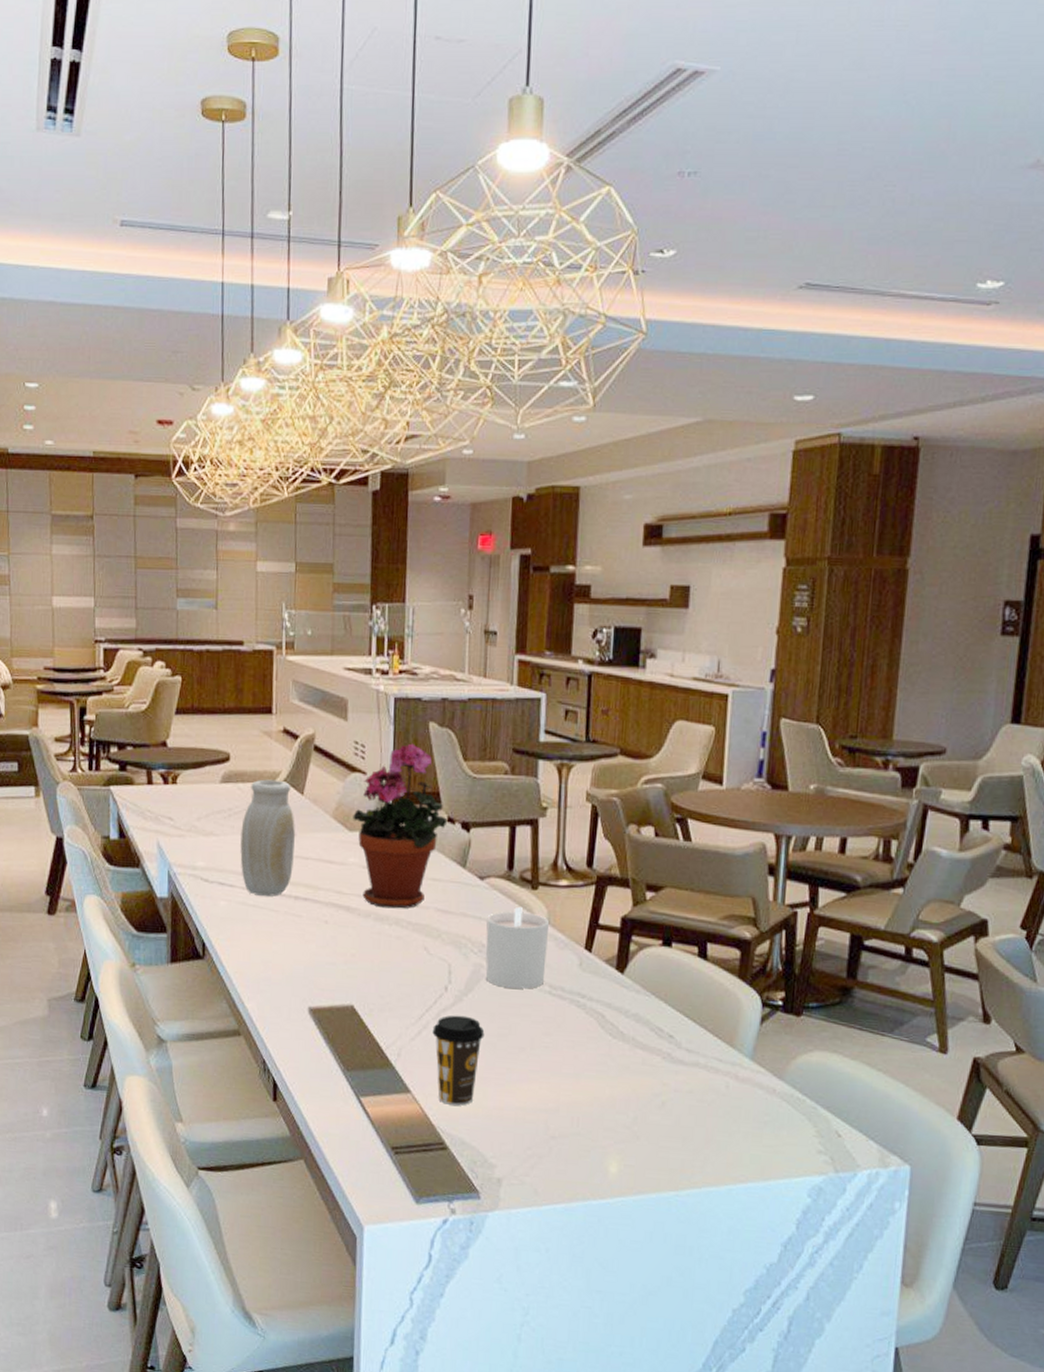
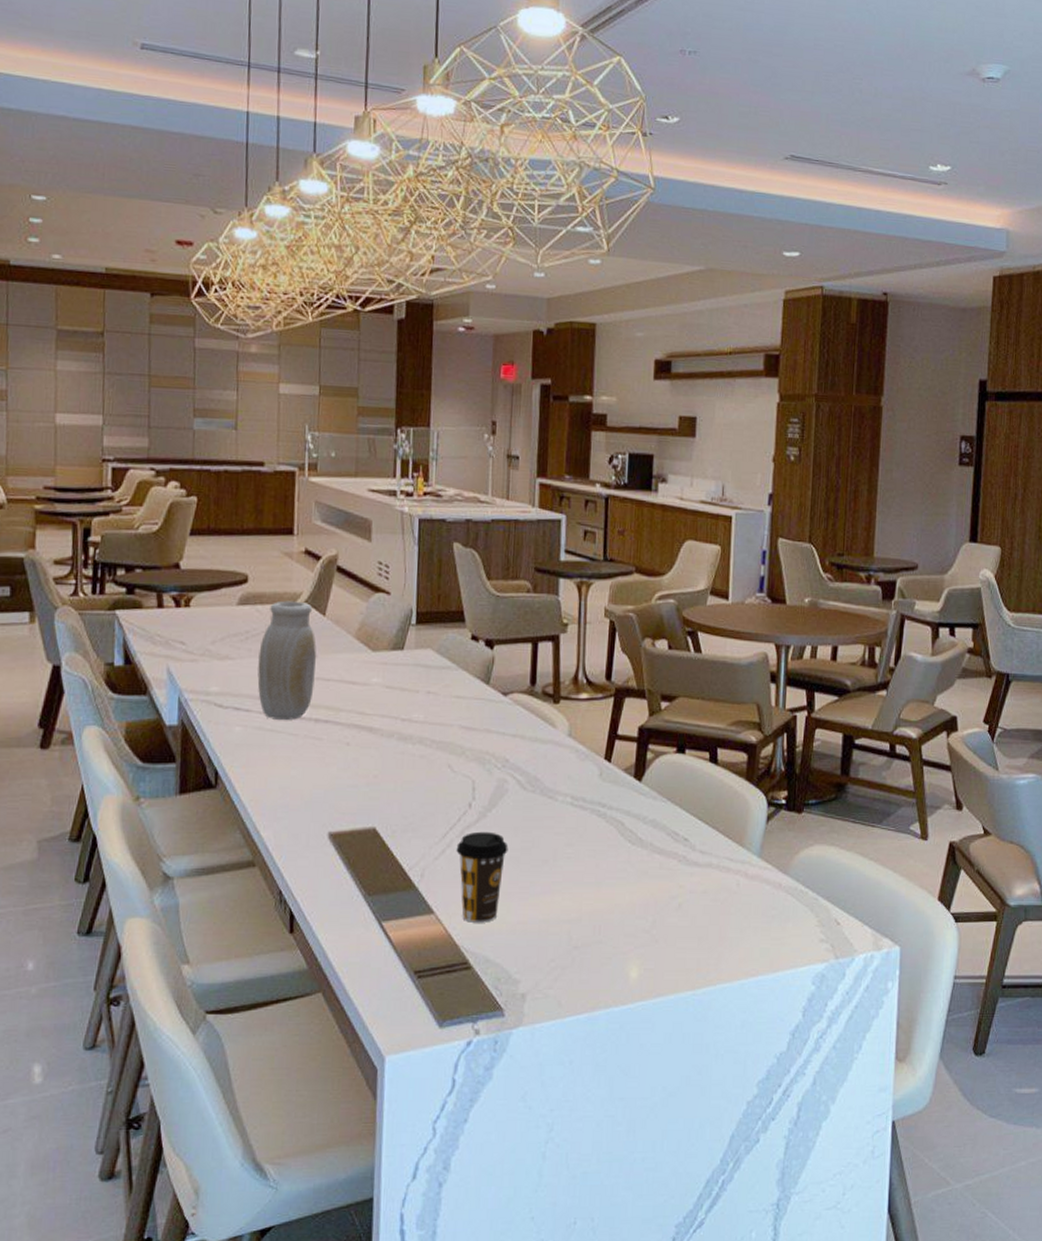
potted plant: present [353,743,448,909] -> none [376,563,472,728]
candle: present [485,907,549,989] -> none [509,721,570,801]

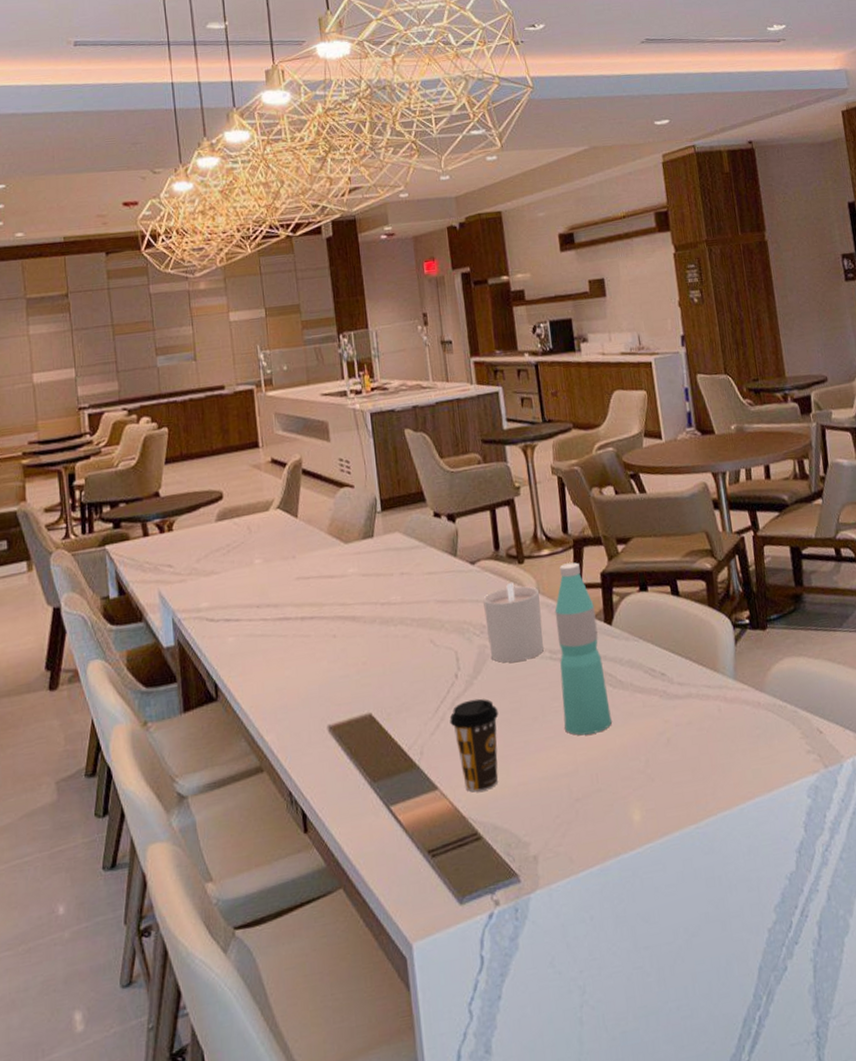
vase: present [257,601,316,720] -> none [241,508,296,625]
candle: none [509,721,570,801] -> present [483,583,544,663]
water bottle: none [575,711,626,886] -> present [554,562,612,736]

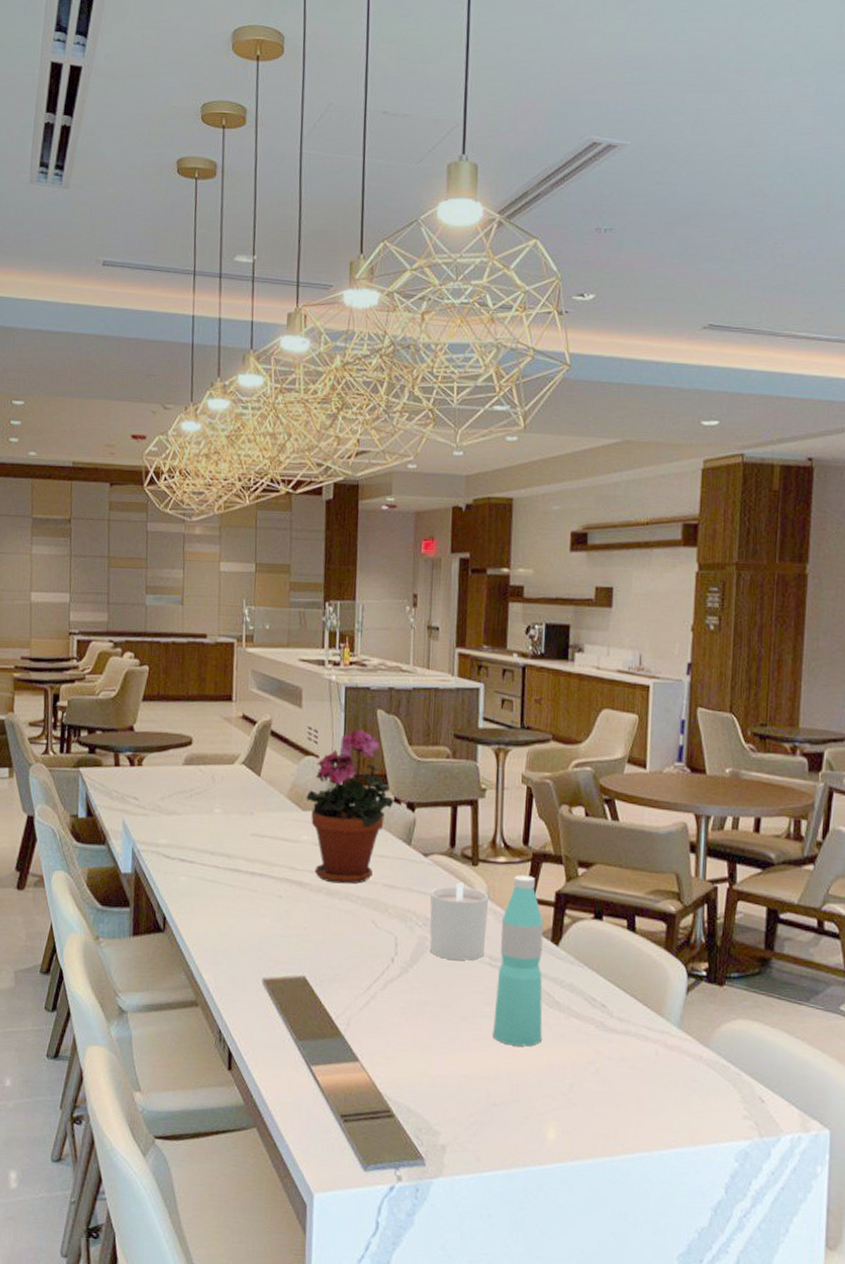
potted plant: none [346,451,434,611] -> present [306,729,394,884]
coffee cup: present [449,698,499,792] -> none [380,985,429,1074]

